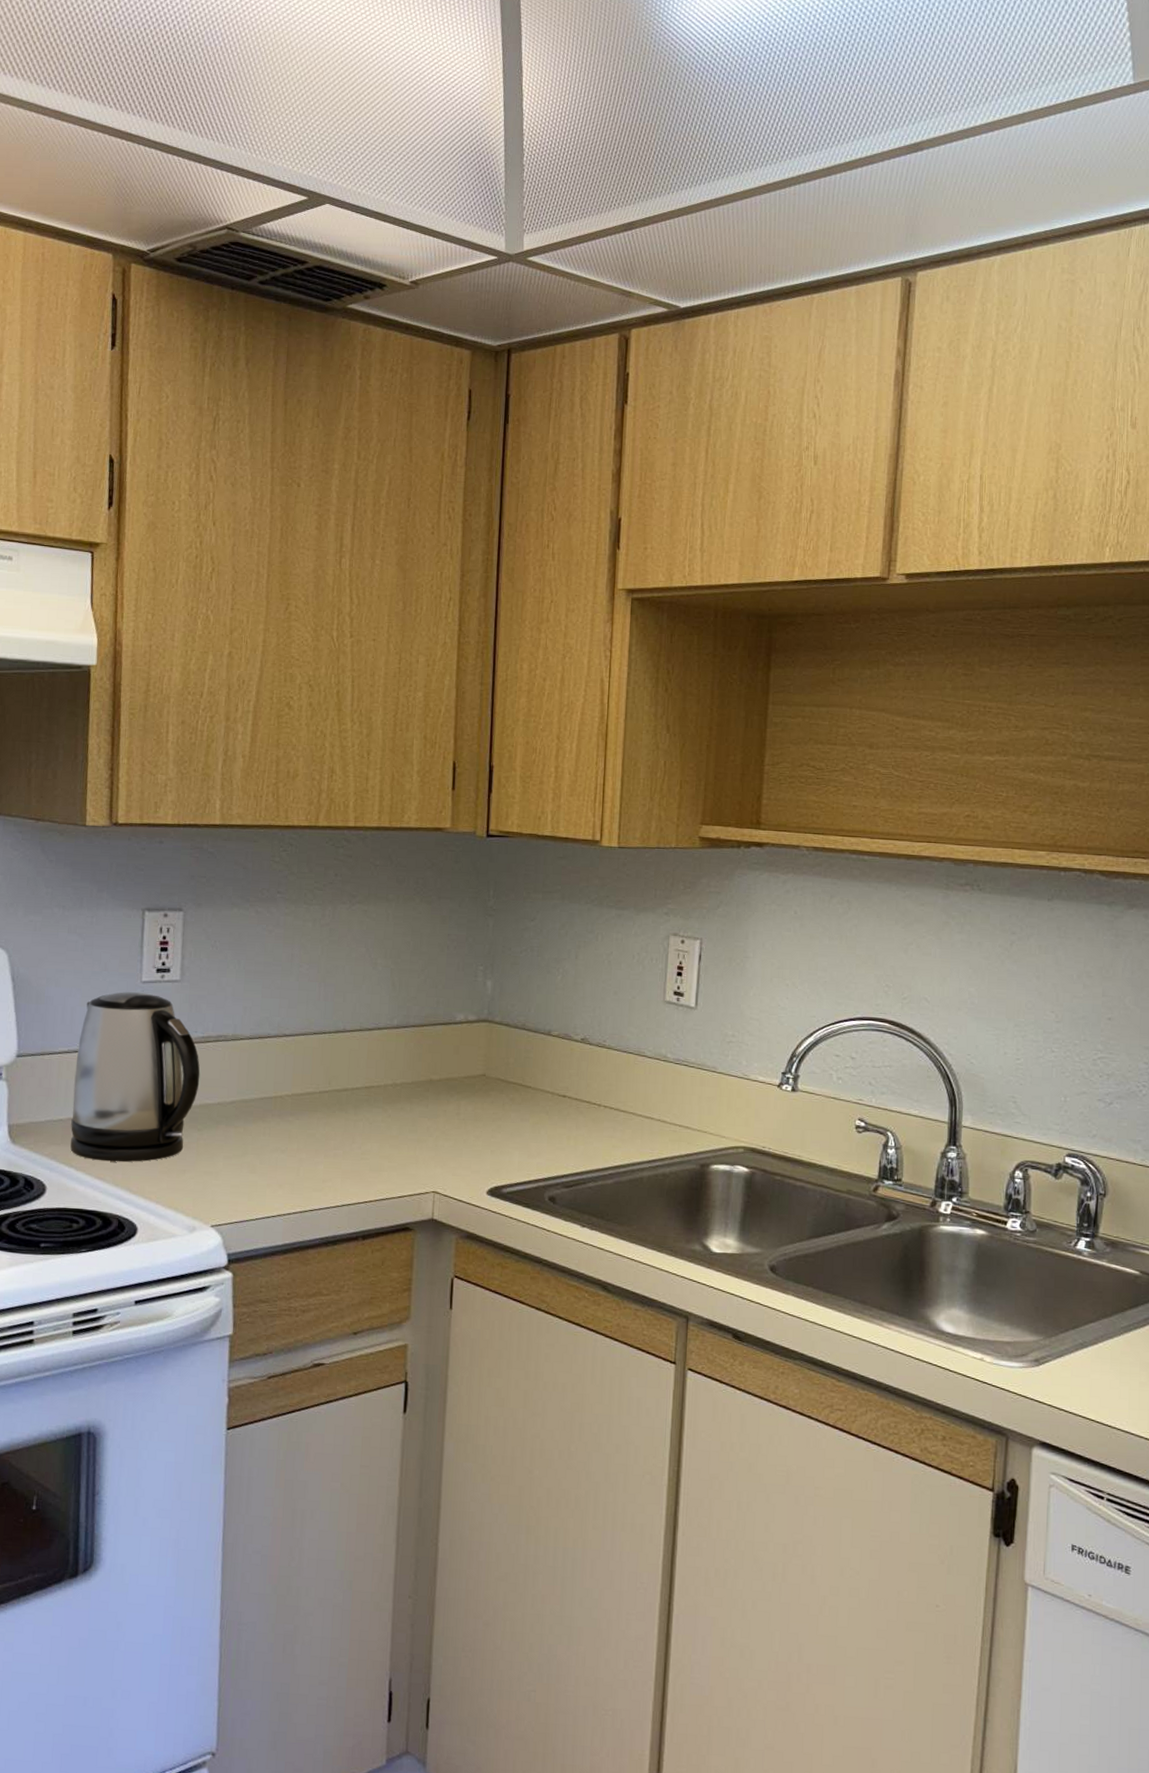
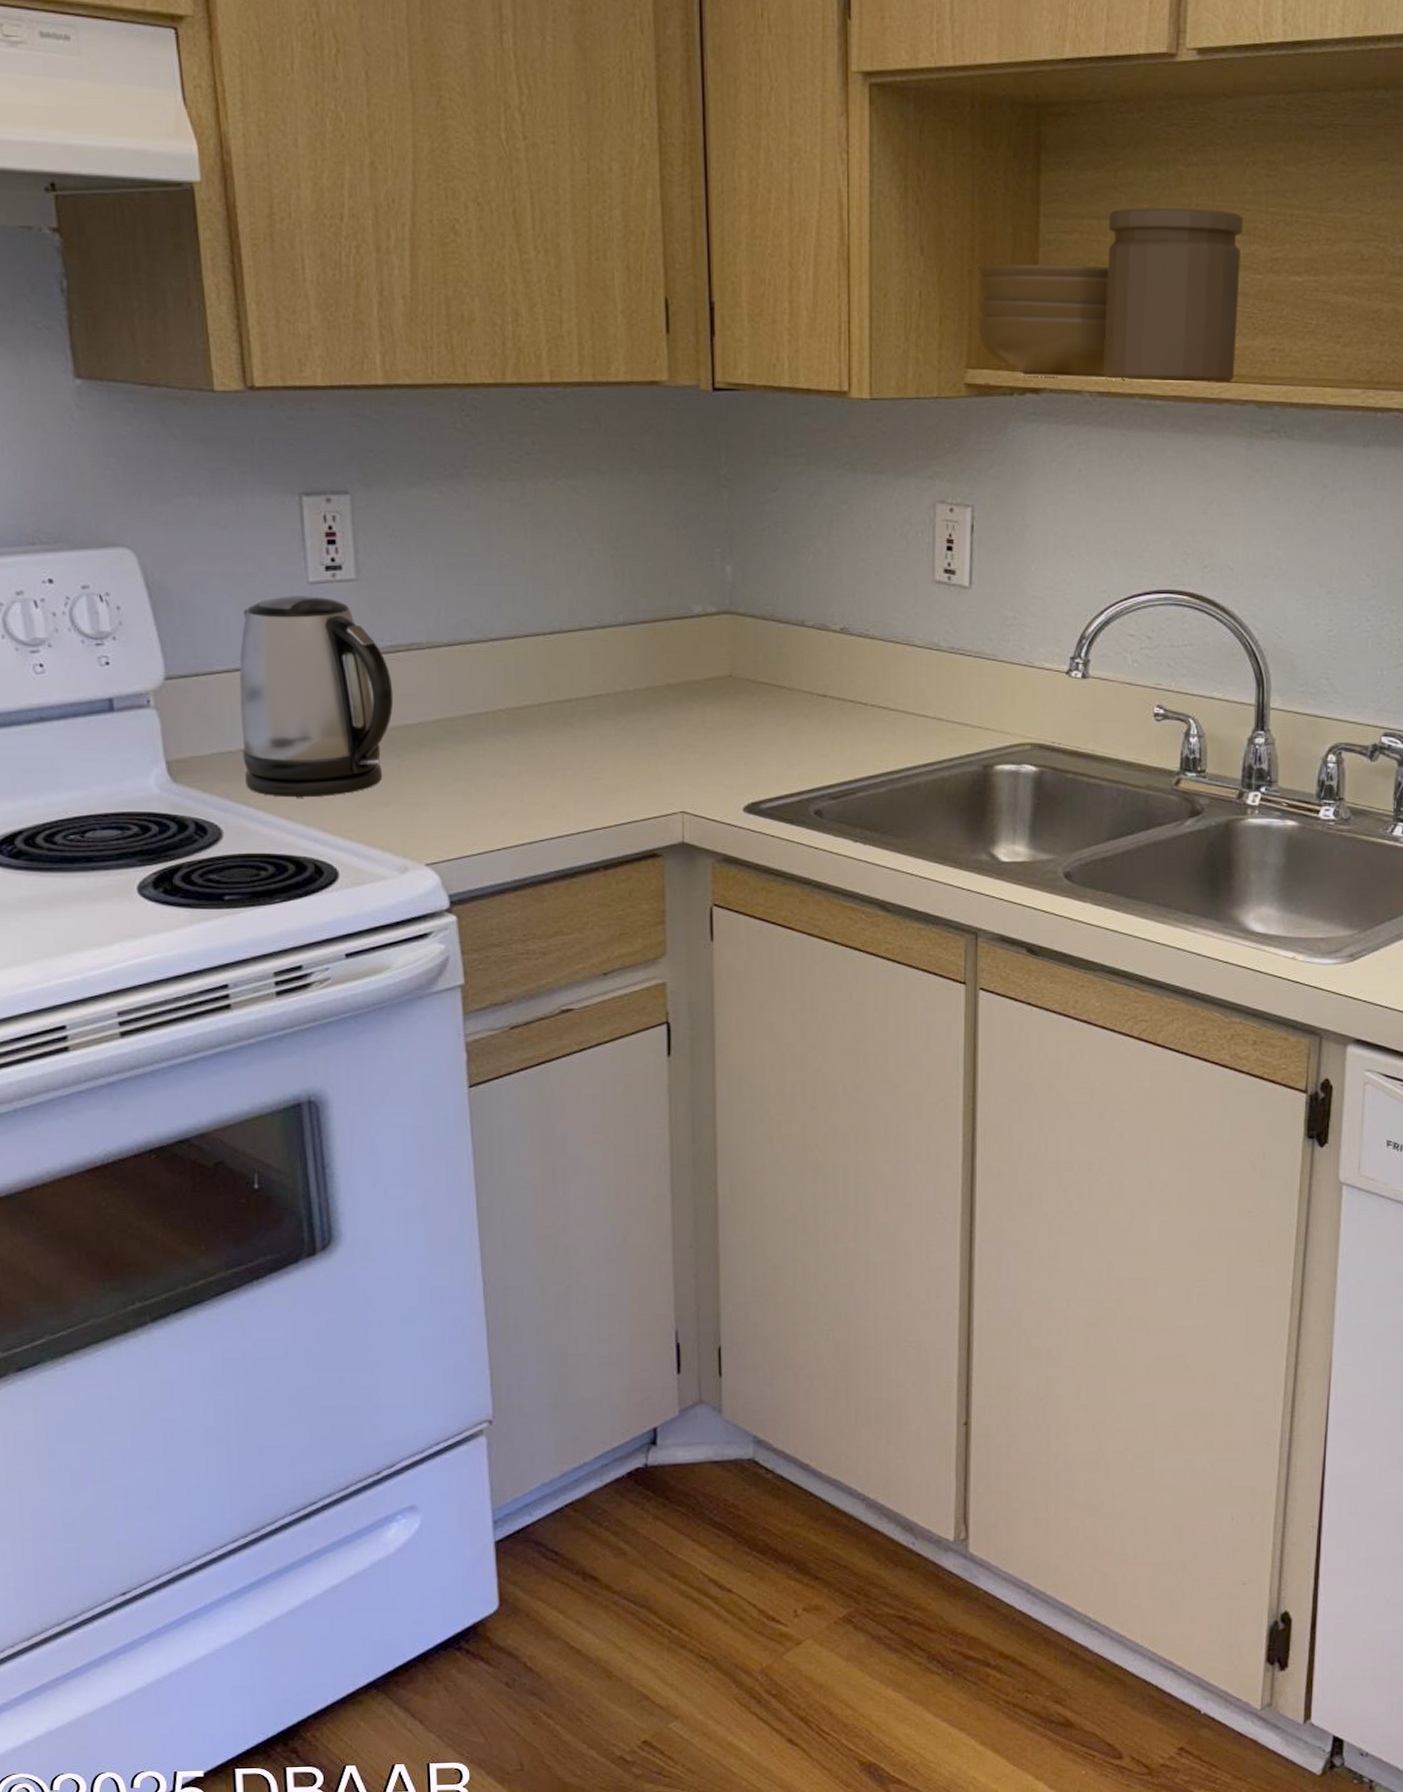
bowl: none [712,740,826,835] -> present [977,263,1109,378]
jar: none [819,698,943,843] -> present [1104,207,1244,383]

